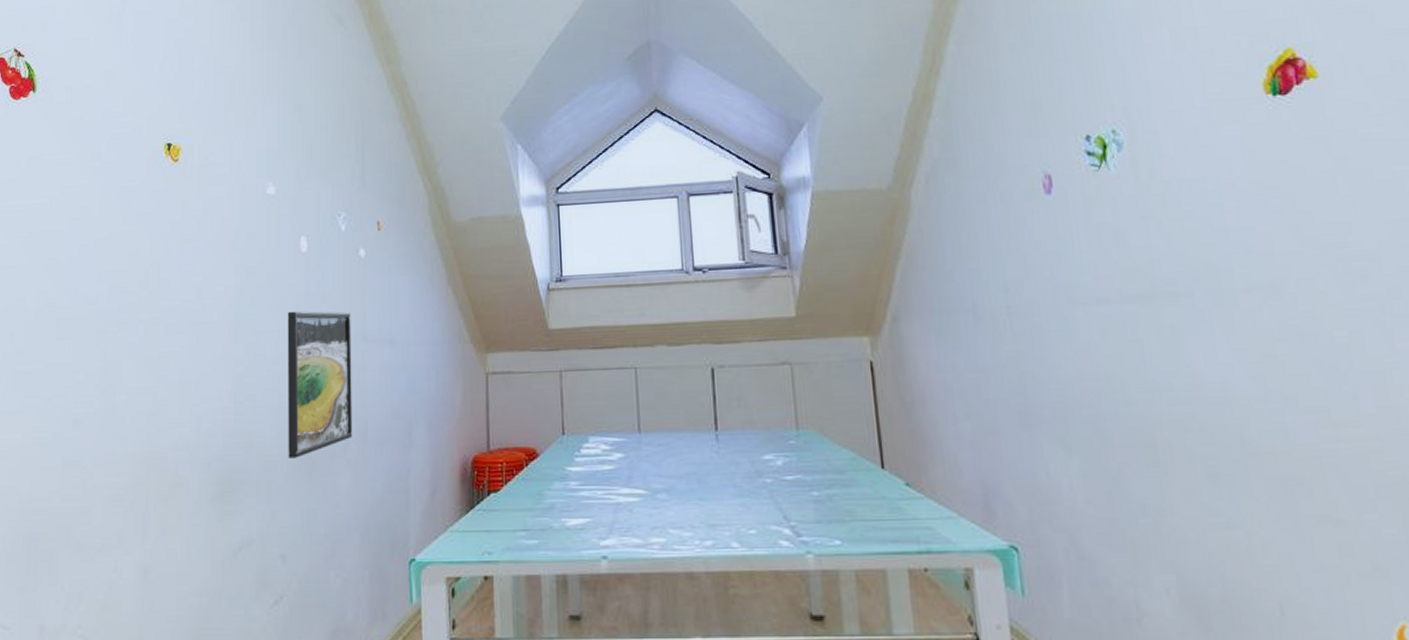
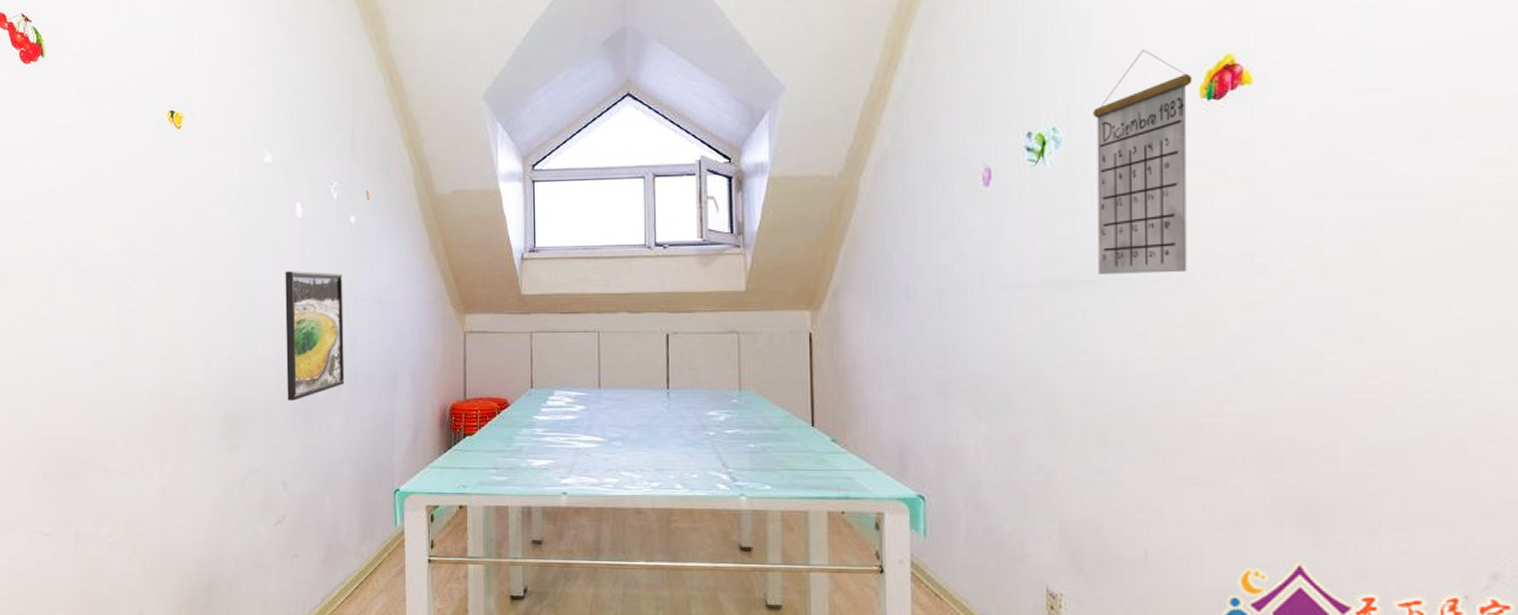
calendar: none [1153,46,1279,285] -> present [1093,49,1192,274]

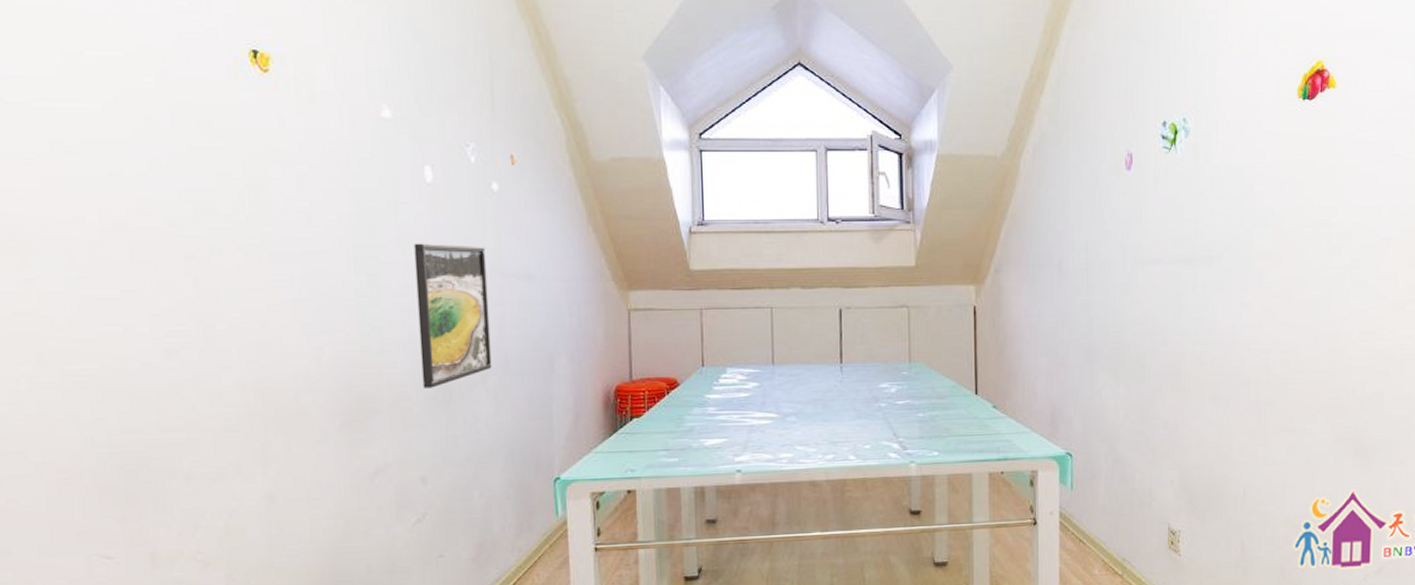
calendar: present [1093,49,1192,274] -> none [1215,51,1292,252]

